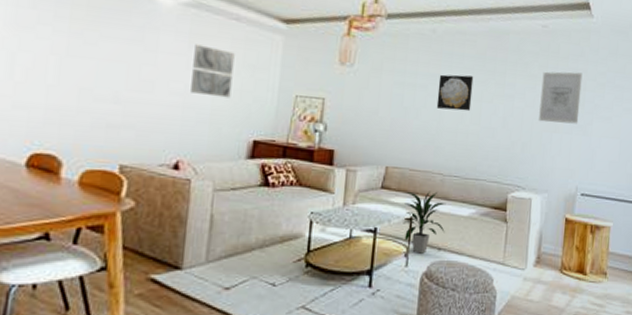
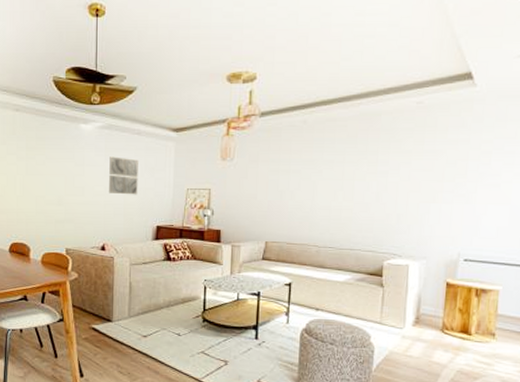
indoor plant: present [402,191,446,254] -> none [281,260,322,313]
wall art: present [436,74,474,112] -> none [310,158,345,190]
wall art: present [539,71,583,124] -> none [415,143,464,194]

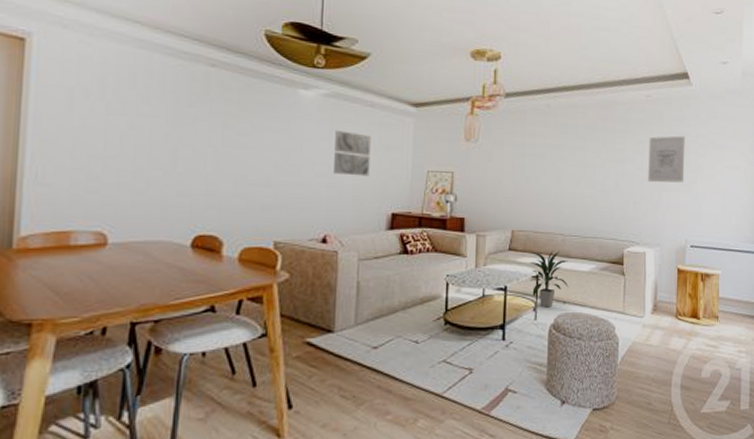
indoor plant: none [281,260,322,313] -> present [528,250,569,308]
wall art: none [415,143,464,194] -> present [648,136,685,183]

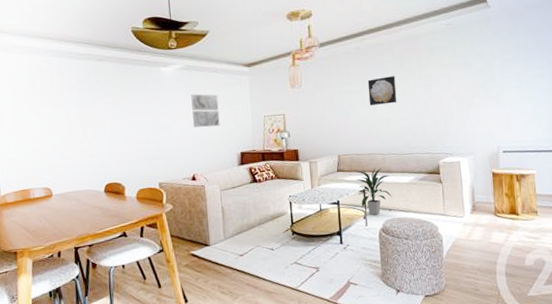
wall art: none [554,144,587,177] -> present [367,76,397,106]
wall art: present [648,136,685,183] -> none [453,54,491,100]

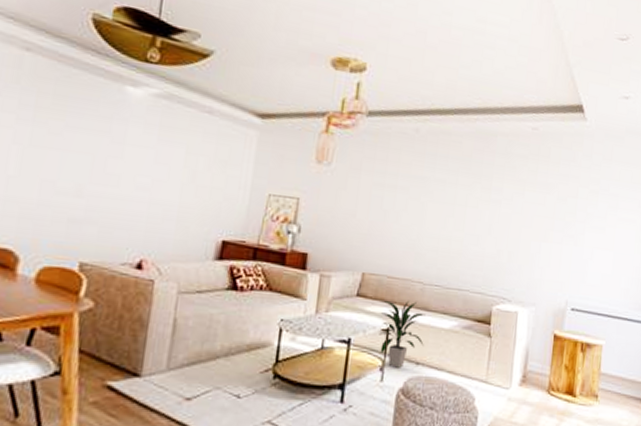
wall art: present [191,94,220,128] -> none [158,137,206,195]
wall art: present [367,76,397,106] -> none [418,176,458,217]

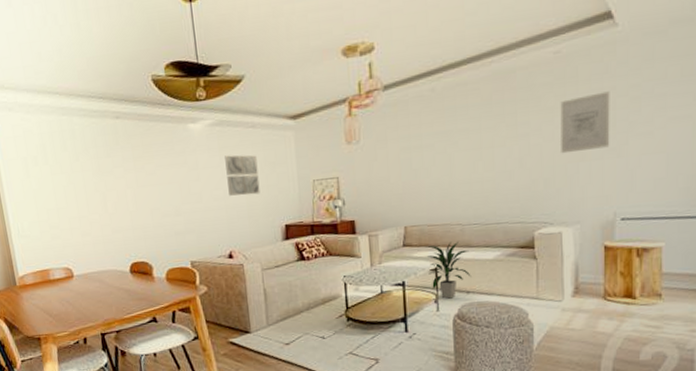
wall art: none [158,137,206,195] -> present [225,155,260,196]
wall art: none [527,176,575,234] -> present [560,91,610,154]

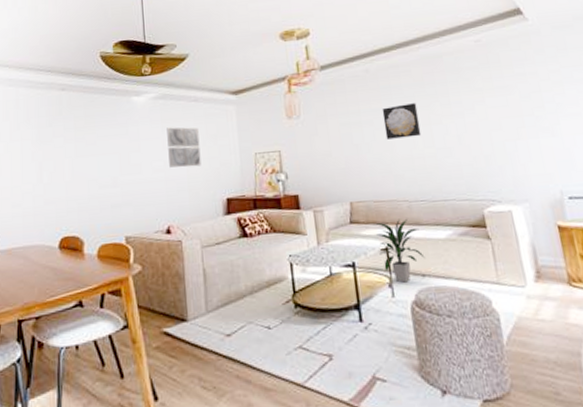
wall art: none [444,124,483,164] -> present [382,103,422,139]
wall art: present [560,91,610,154] -> none [488,75,543,132]

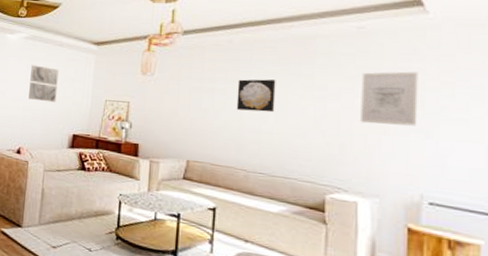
indoor plant: present [374,218,425,283] -> none [204,184,252,243]
wall art: none [488,75,543,132] -> present [360,71,418,126]

